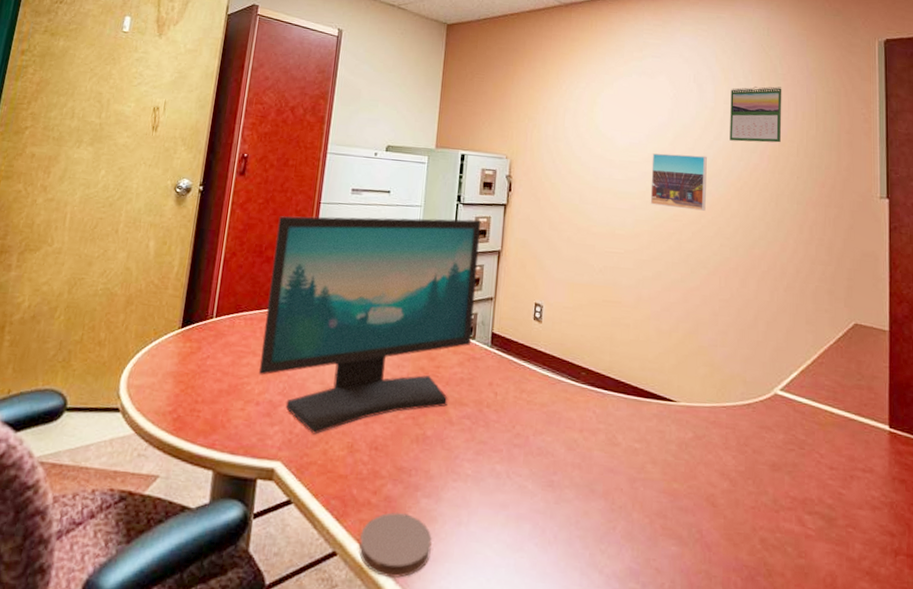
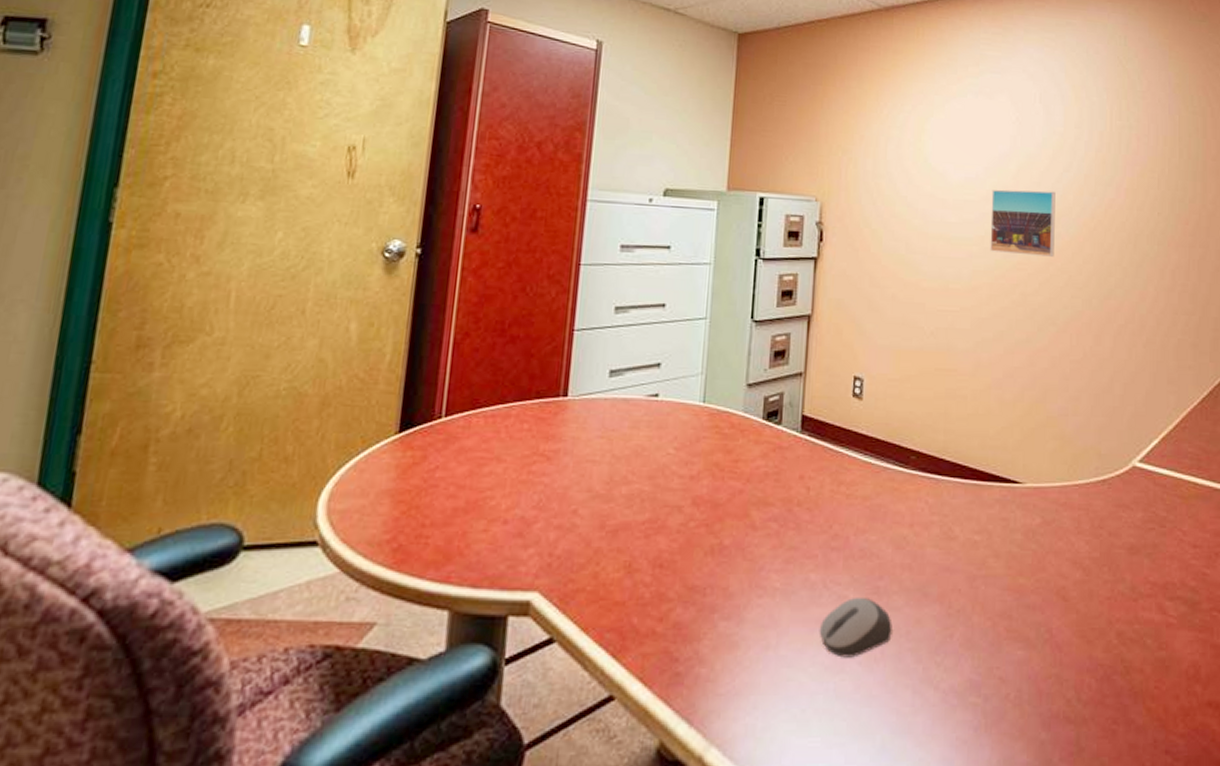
computer monitor: present [258,216,482,435] -> none [504,277,787,555]
coaster: present [359,511,432,578] -> none [642,640,733,719]
computer mouse: none [502,487,564,539] -> present [819,596,893,658]
calendar: present [730,86,782,143] -> none [1081,106,1141,174]

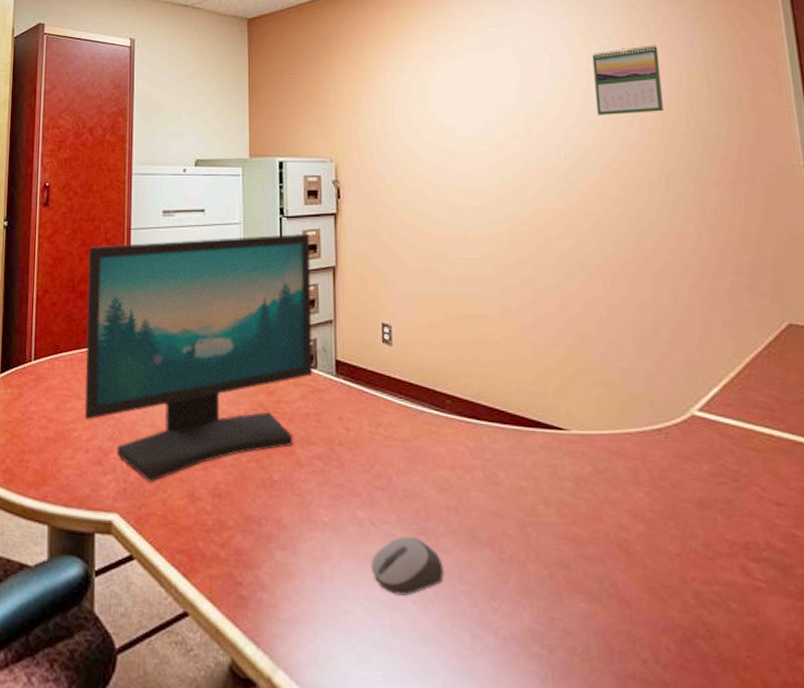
computer monitor: none [504,277,787,555] -> present [84,233,313,483]
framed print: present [990,189,1056,257] -> none [503,136,577,201]
calendar: none [1081,106,1141,174] -> present [592,45,663,115]

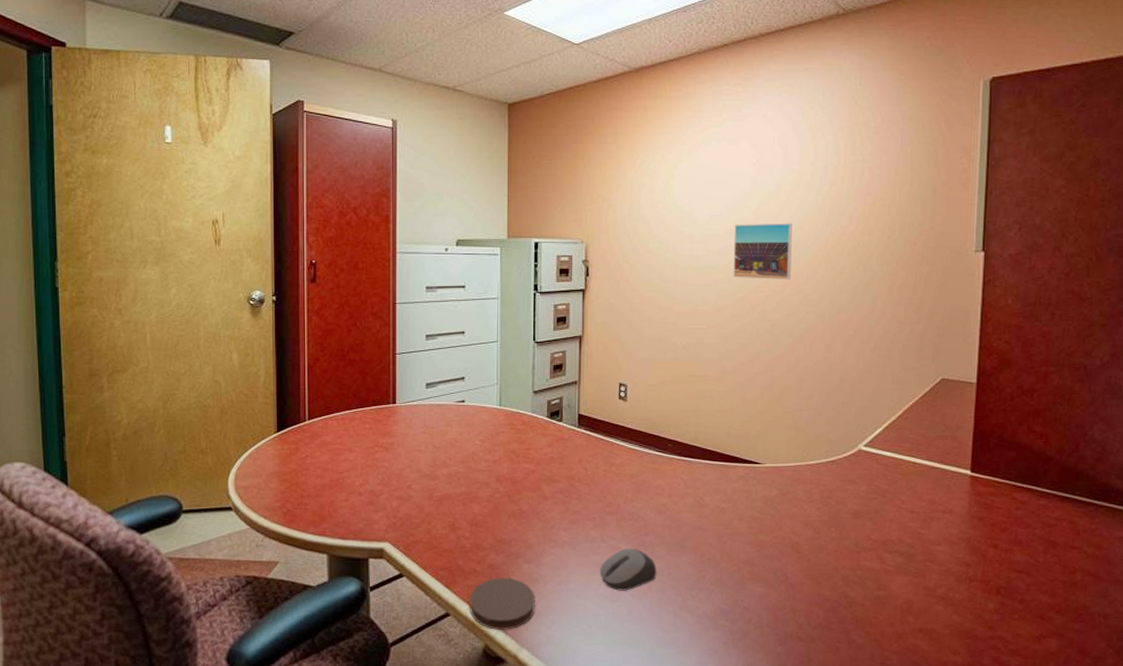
computer monitor: present [84,233,313,483] -> none [356,307,561,517]
coaster: none [212,566,293,641] -> present [470,576,535,630]
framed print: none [503,136,577,201] -> present [733,223,792,280]
calendar: present [592,45,663,115] -> none [816,141,875,205]

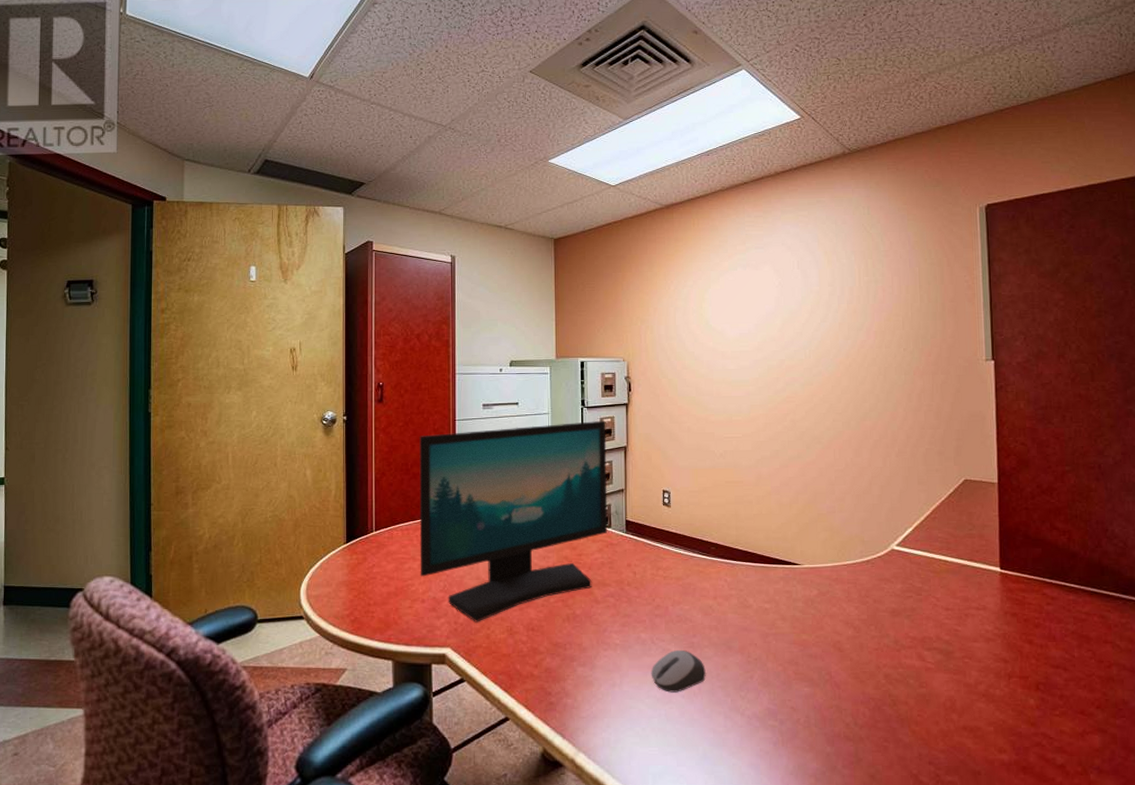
computer monitor: none [356,307,561,517] -> present [419,420,608,622]
coaster: present [470,576,535,630] -> none [528,680,591,734]
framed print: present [733,223,792,280] -> none [762,338,817,391]

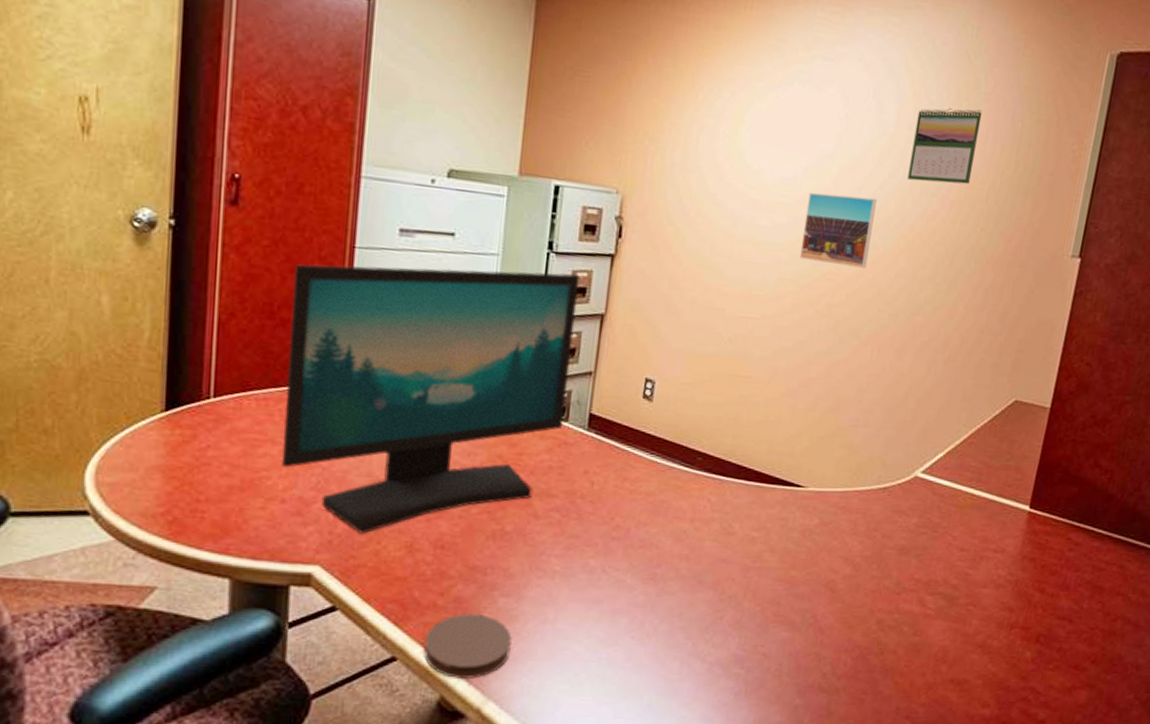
coaster: none [528,680,591,734] -> present [424,613,512,678]
computer mouse: present [651,649,706,693] -> none [595,581,667,633]
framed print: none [762,338,817,391] -> present [799,192,877,268]
calendar: none [834,263,887,321] -> present [907,108,983,185]

